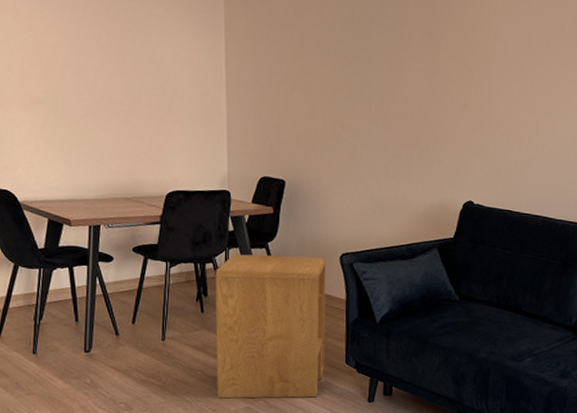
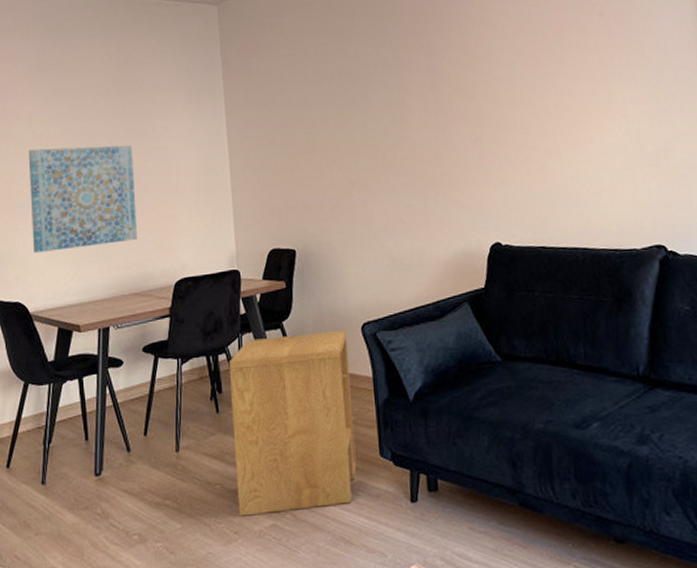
wall art: none [15,41,130,149] -> present [28,145,137,253]

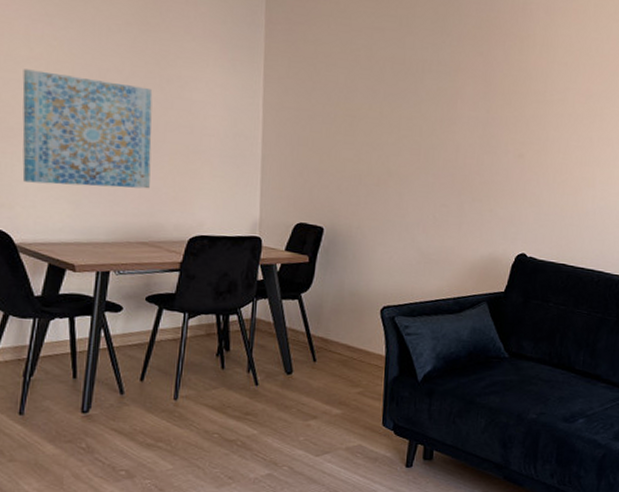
side table: present [228,329,357,517] -> none [234,305,365,465]

